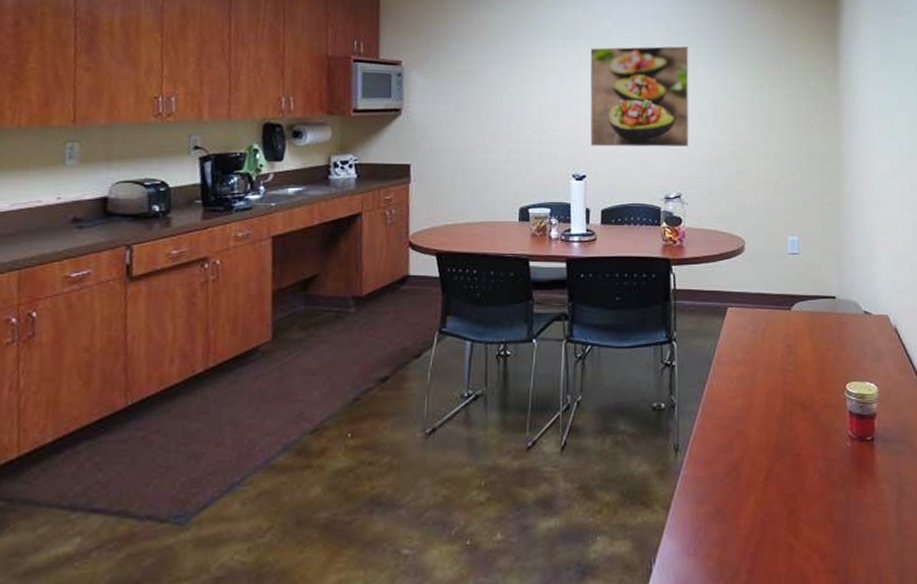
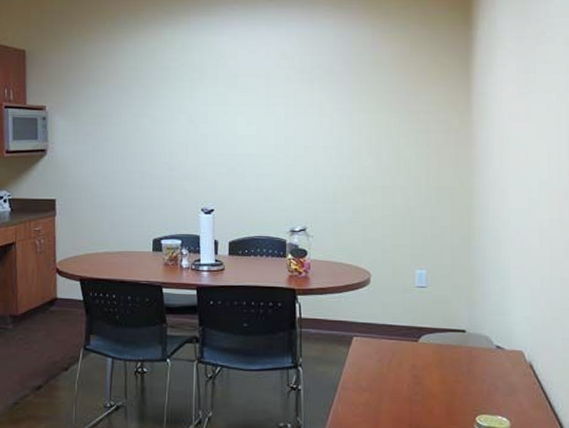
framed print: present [590,46,689,147] -> none [217,84,314,182]

